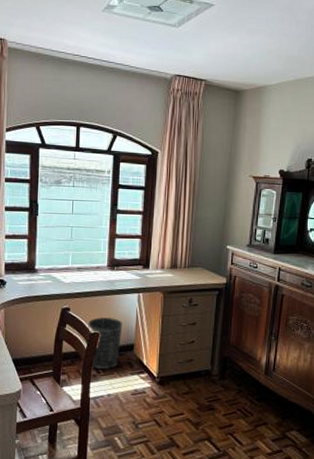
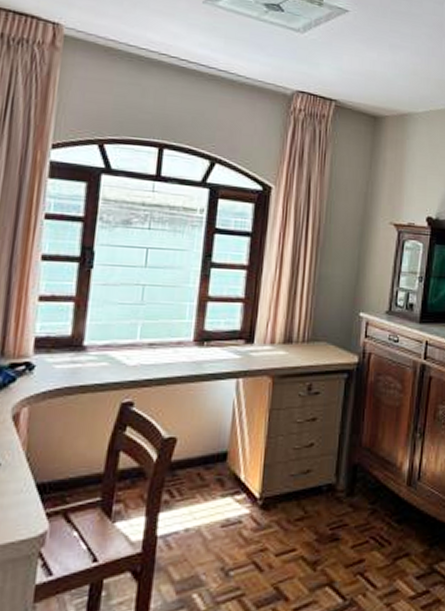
wastebasket: present [88,316,123,370] -> none [160,413,213,493]

